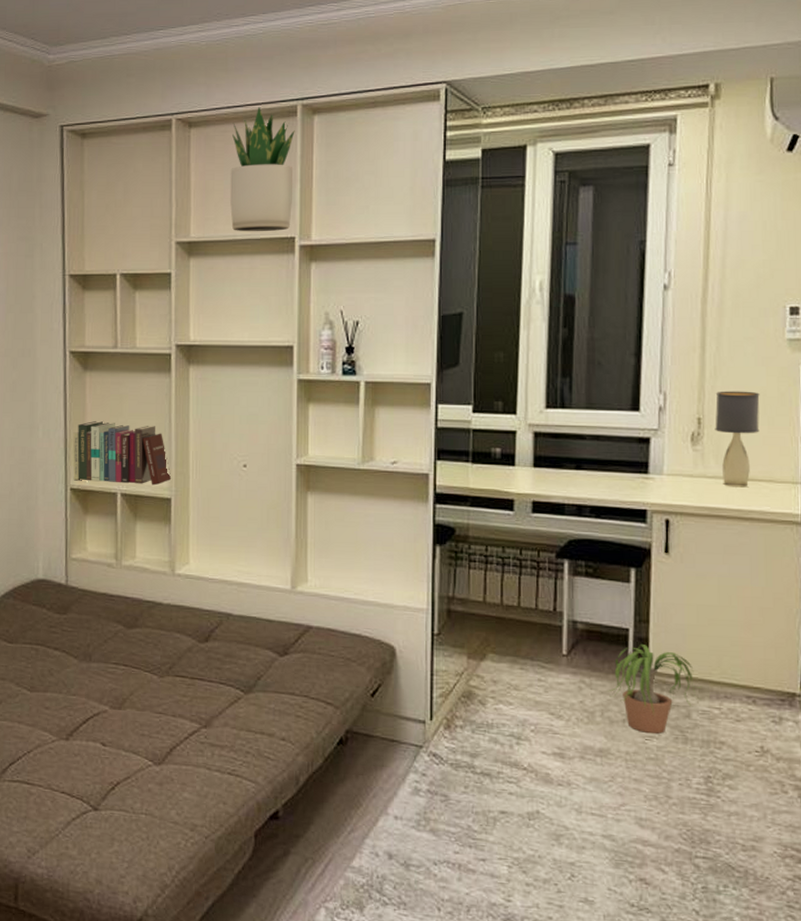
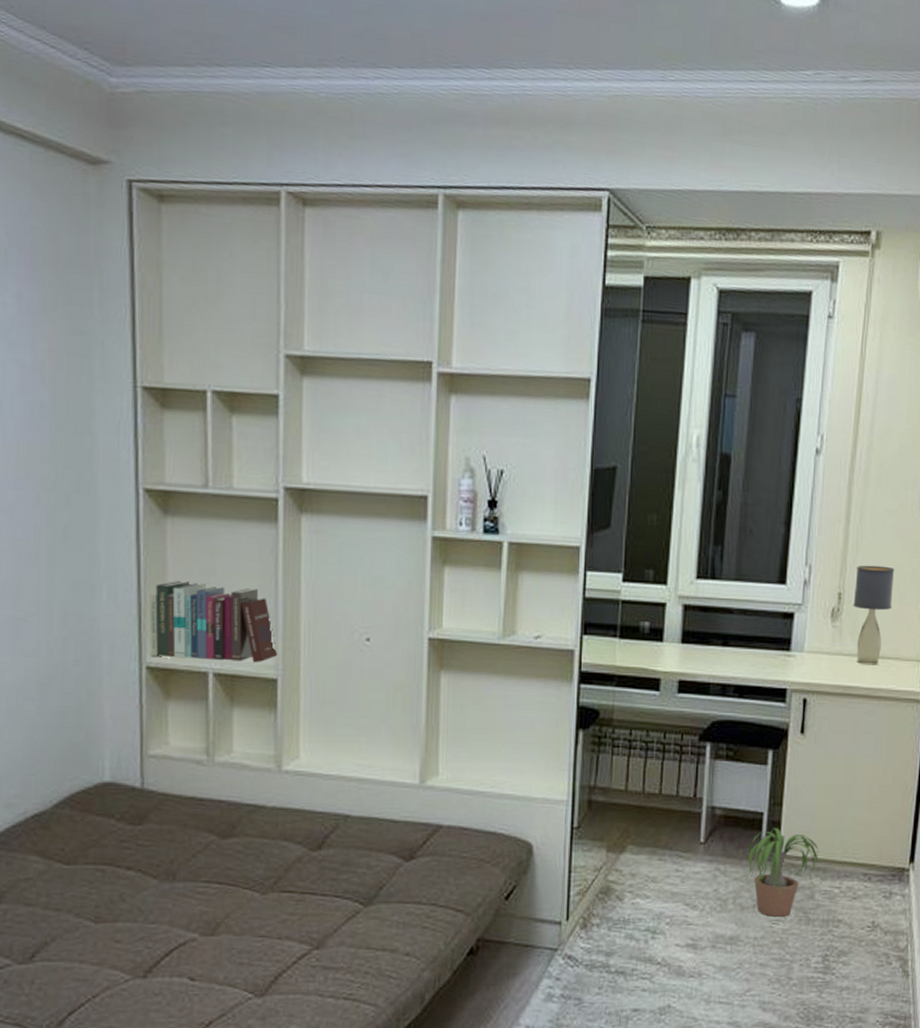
planter: present [230,107,295,232] -> none [354,190,435,353]

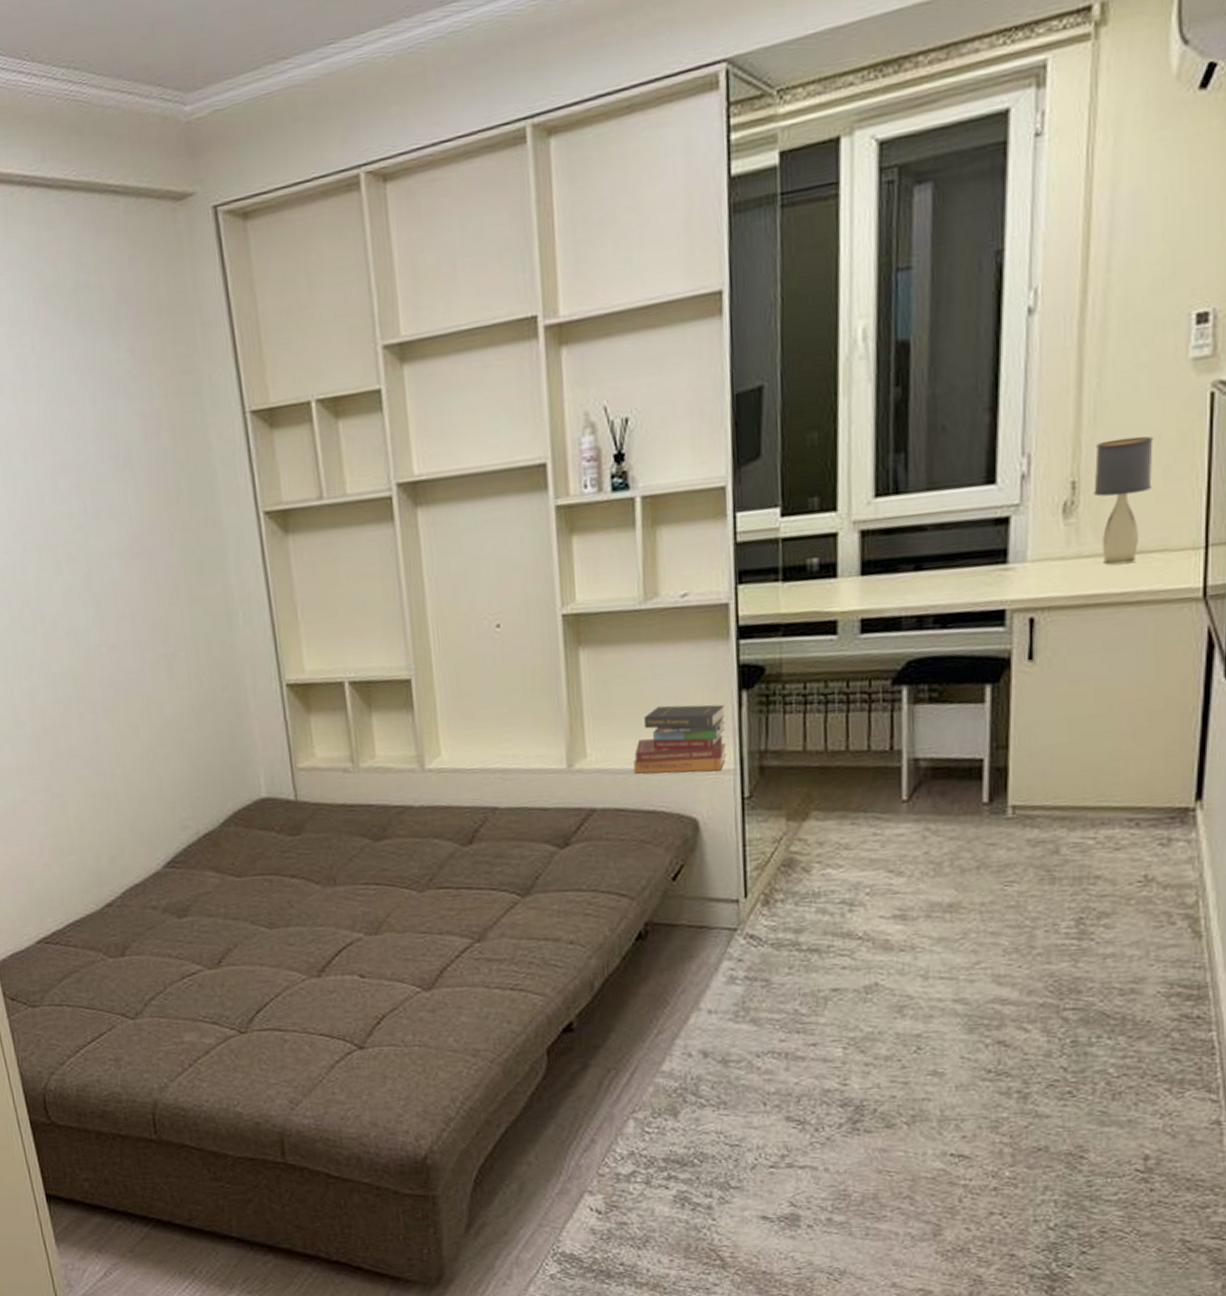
books: present [149,581,278,663] -> none [281,592,409,673]
books: none [480,735,563,801] -> present [634,704,727,774]
potted plant: present [741,828,825,917] -> none [958,775,1073,878]

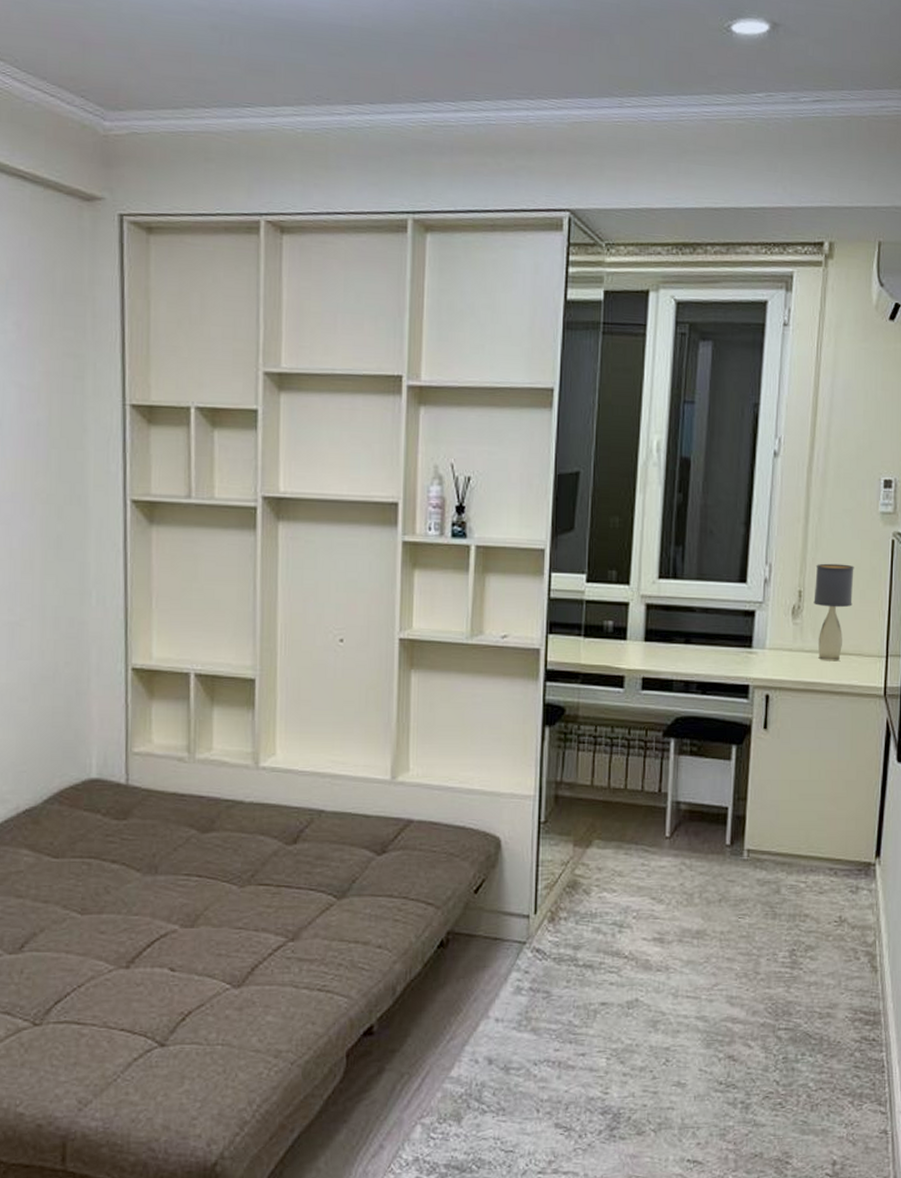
books: present [634,704,727,774] -> none [449,732,530,796]

